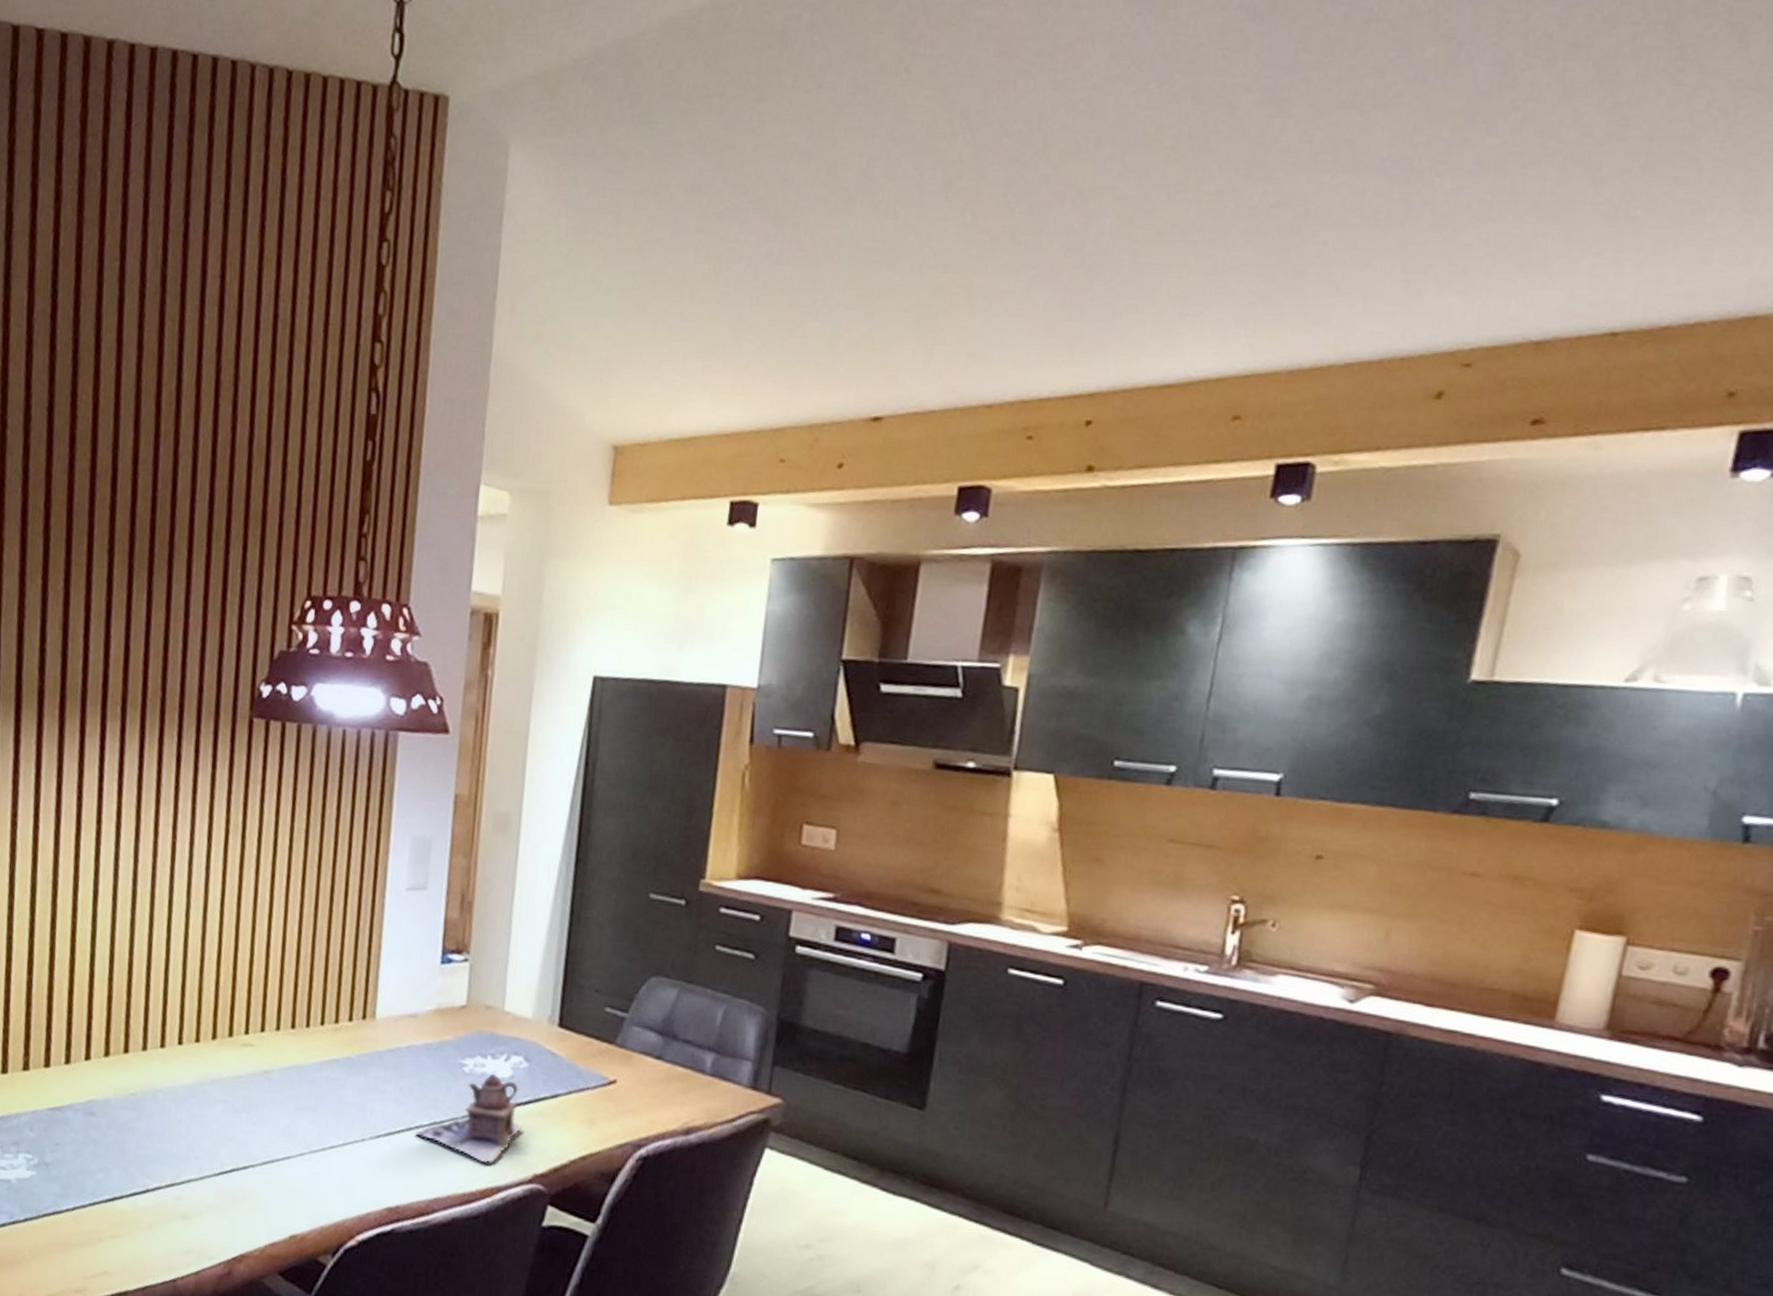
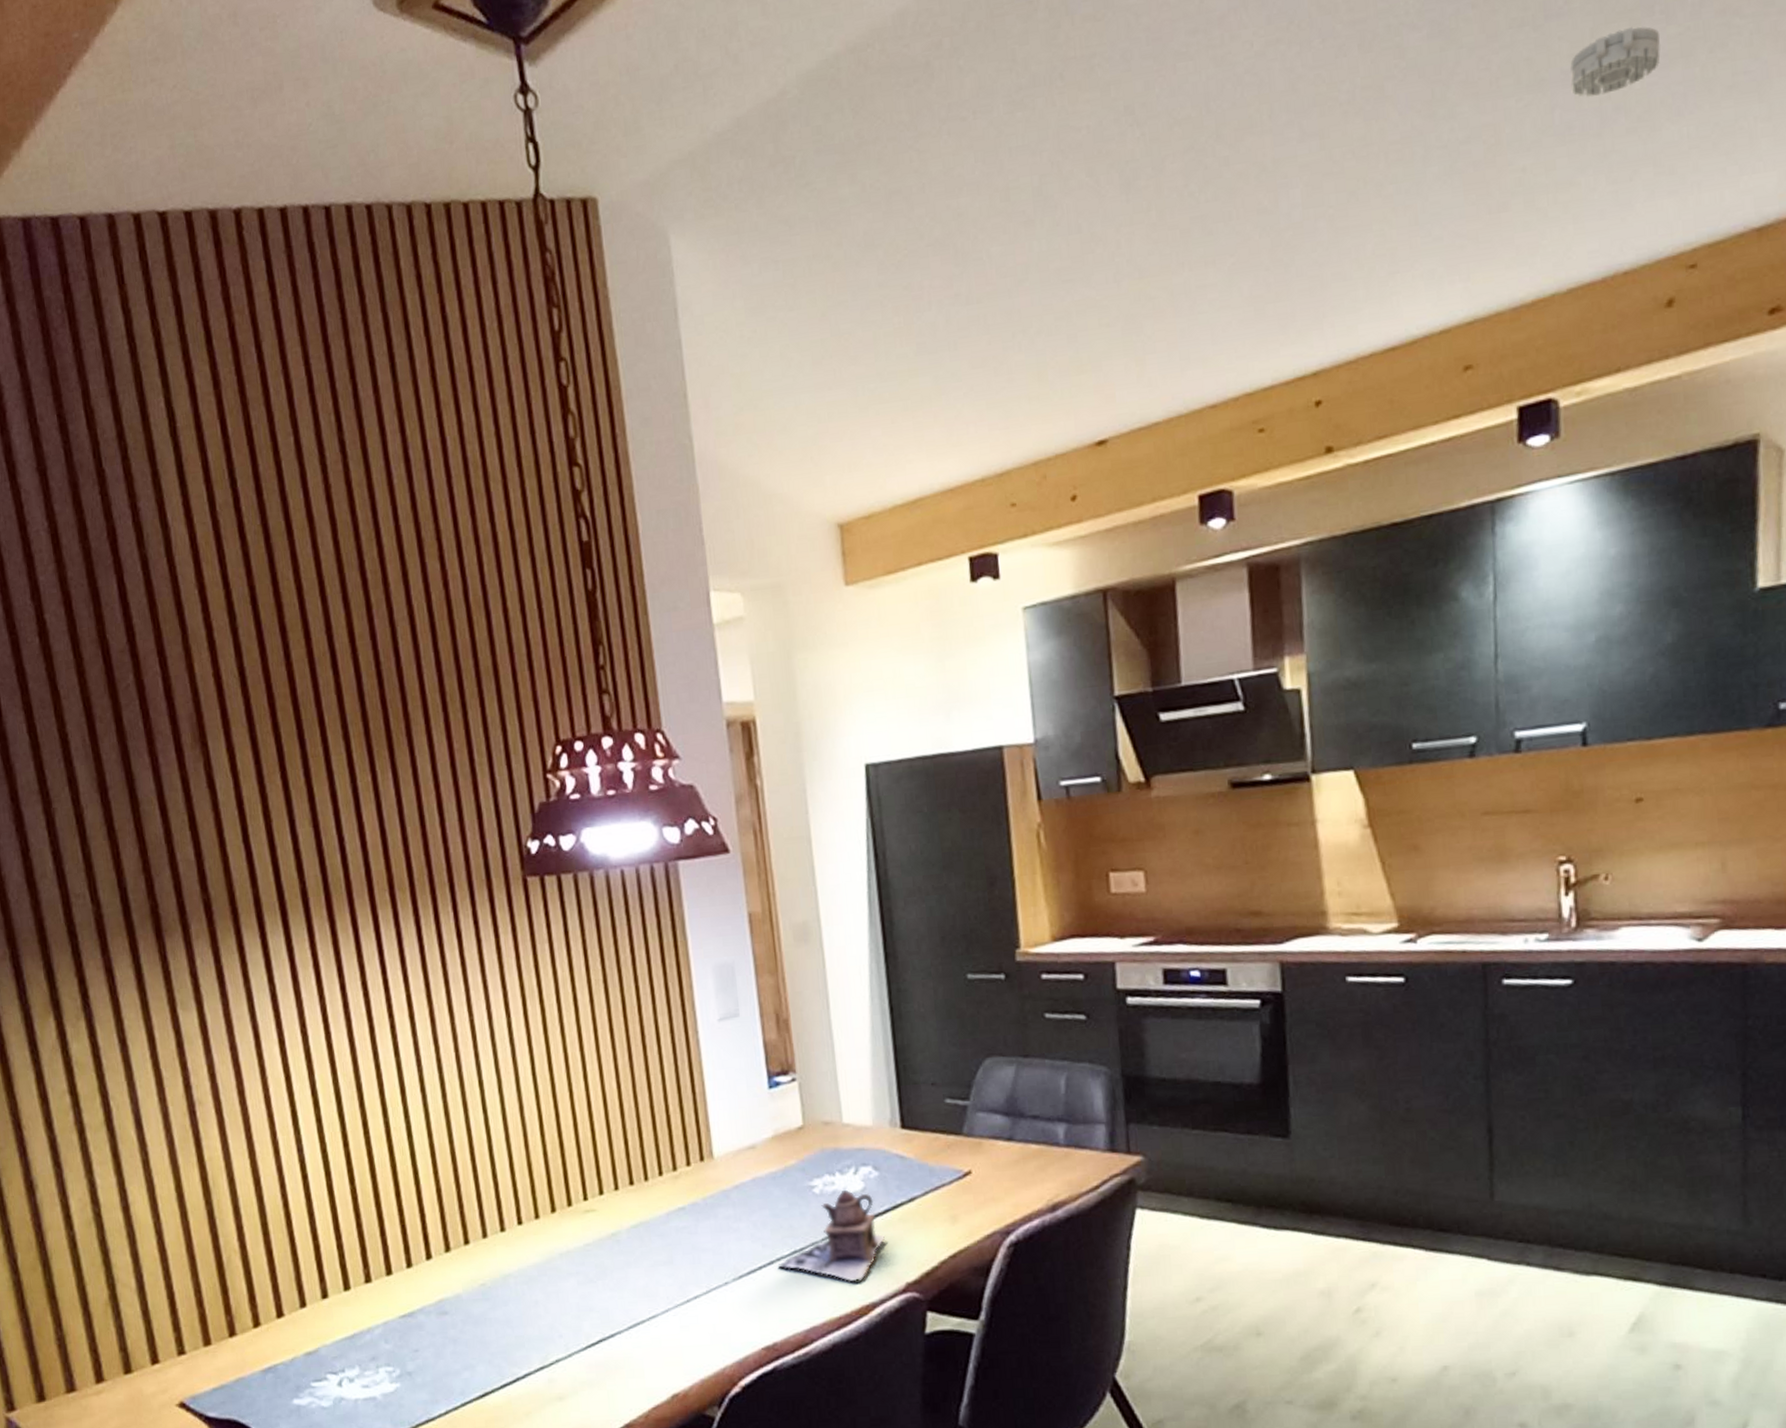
smoke detector: none [1384,129,1478,188] -> present [1570,26,1661,98]

